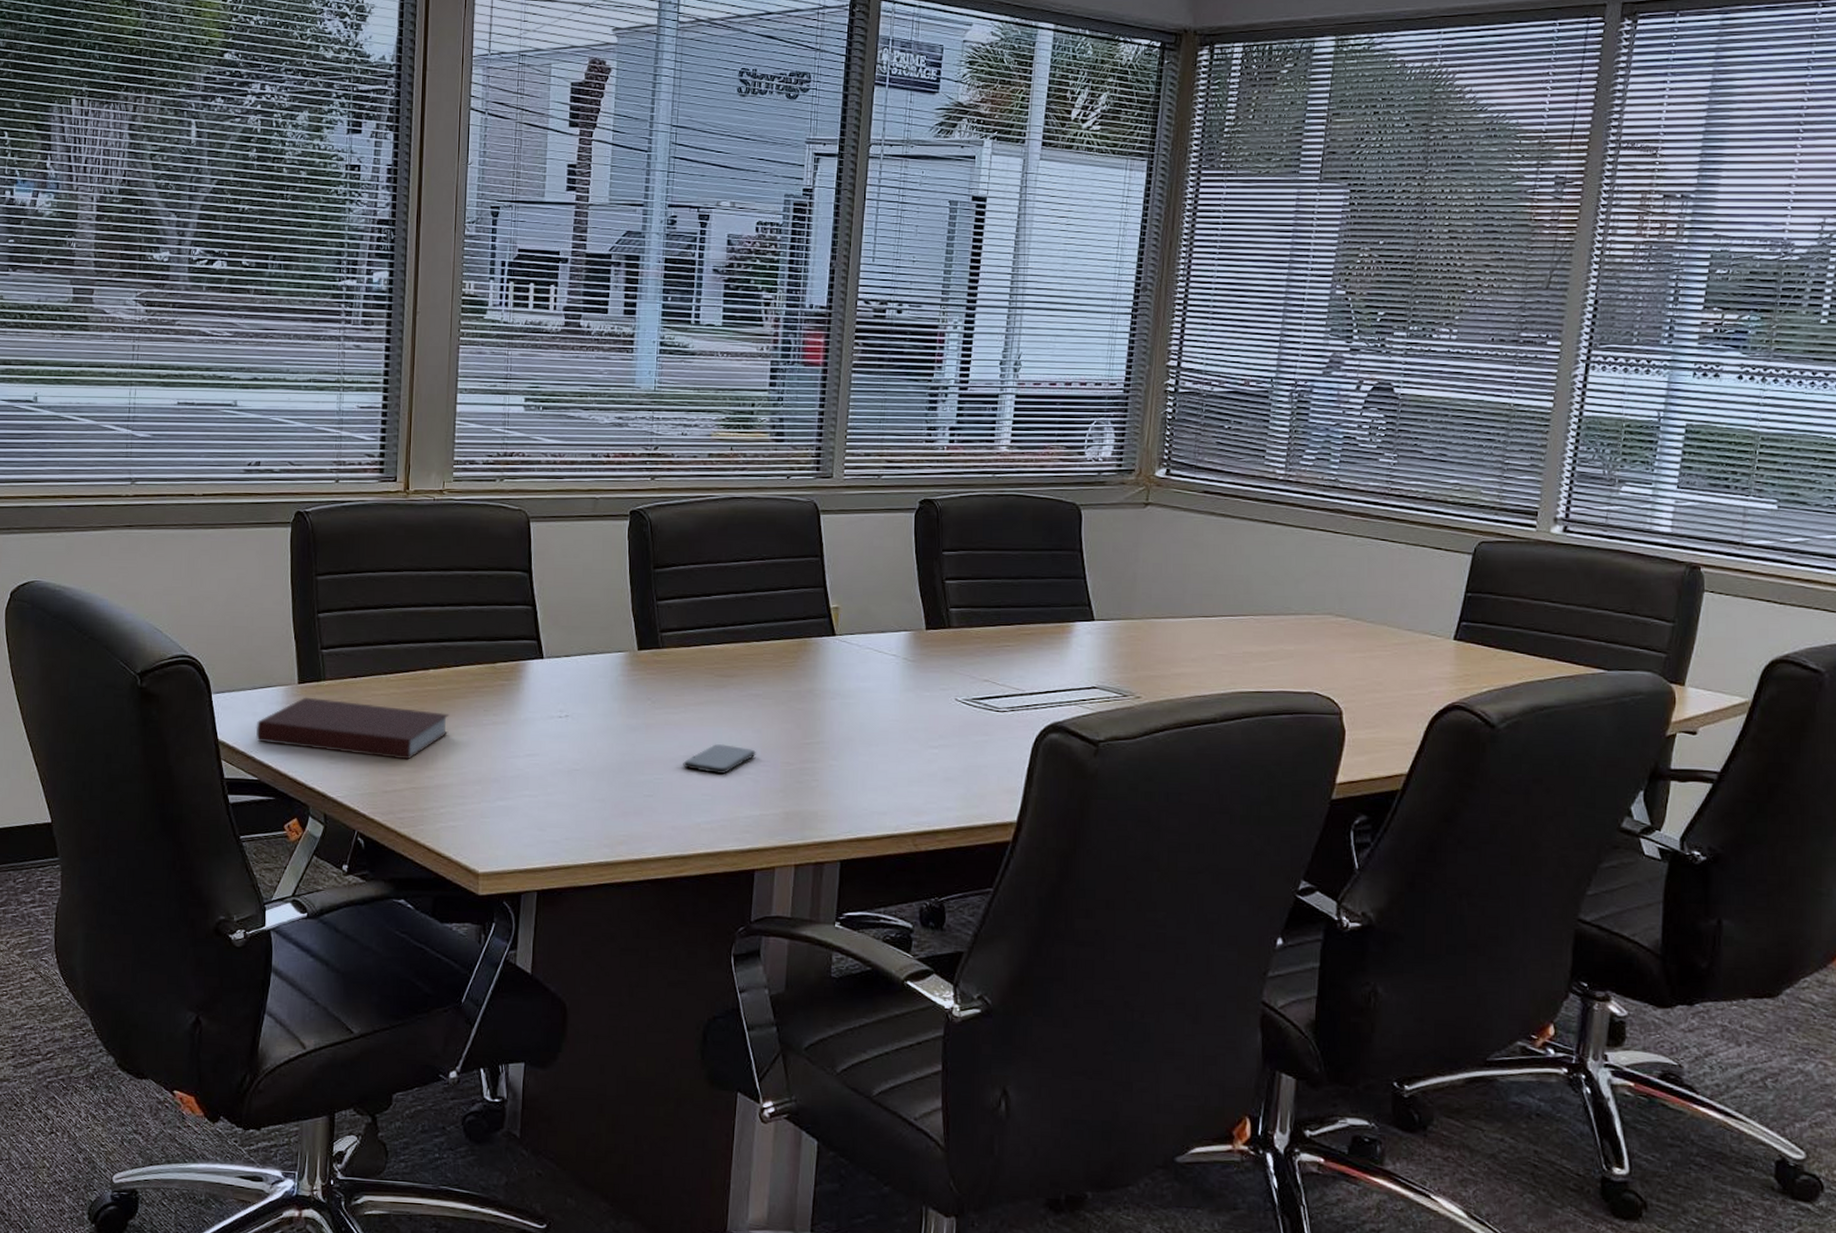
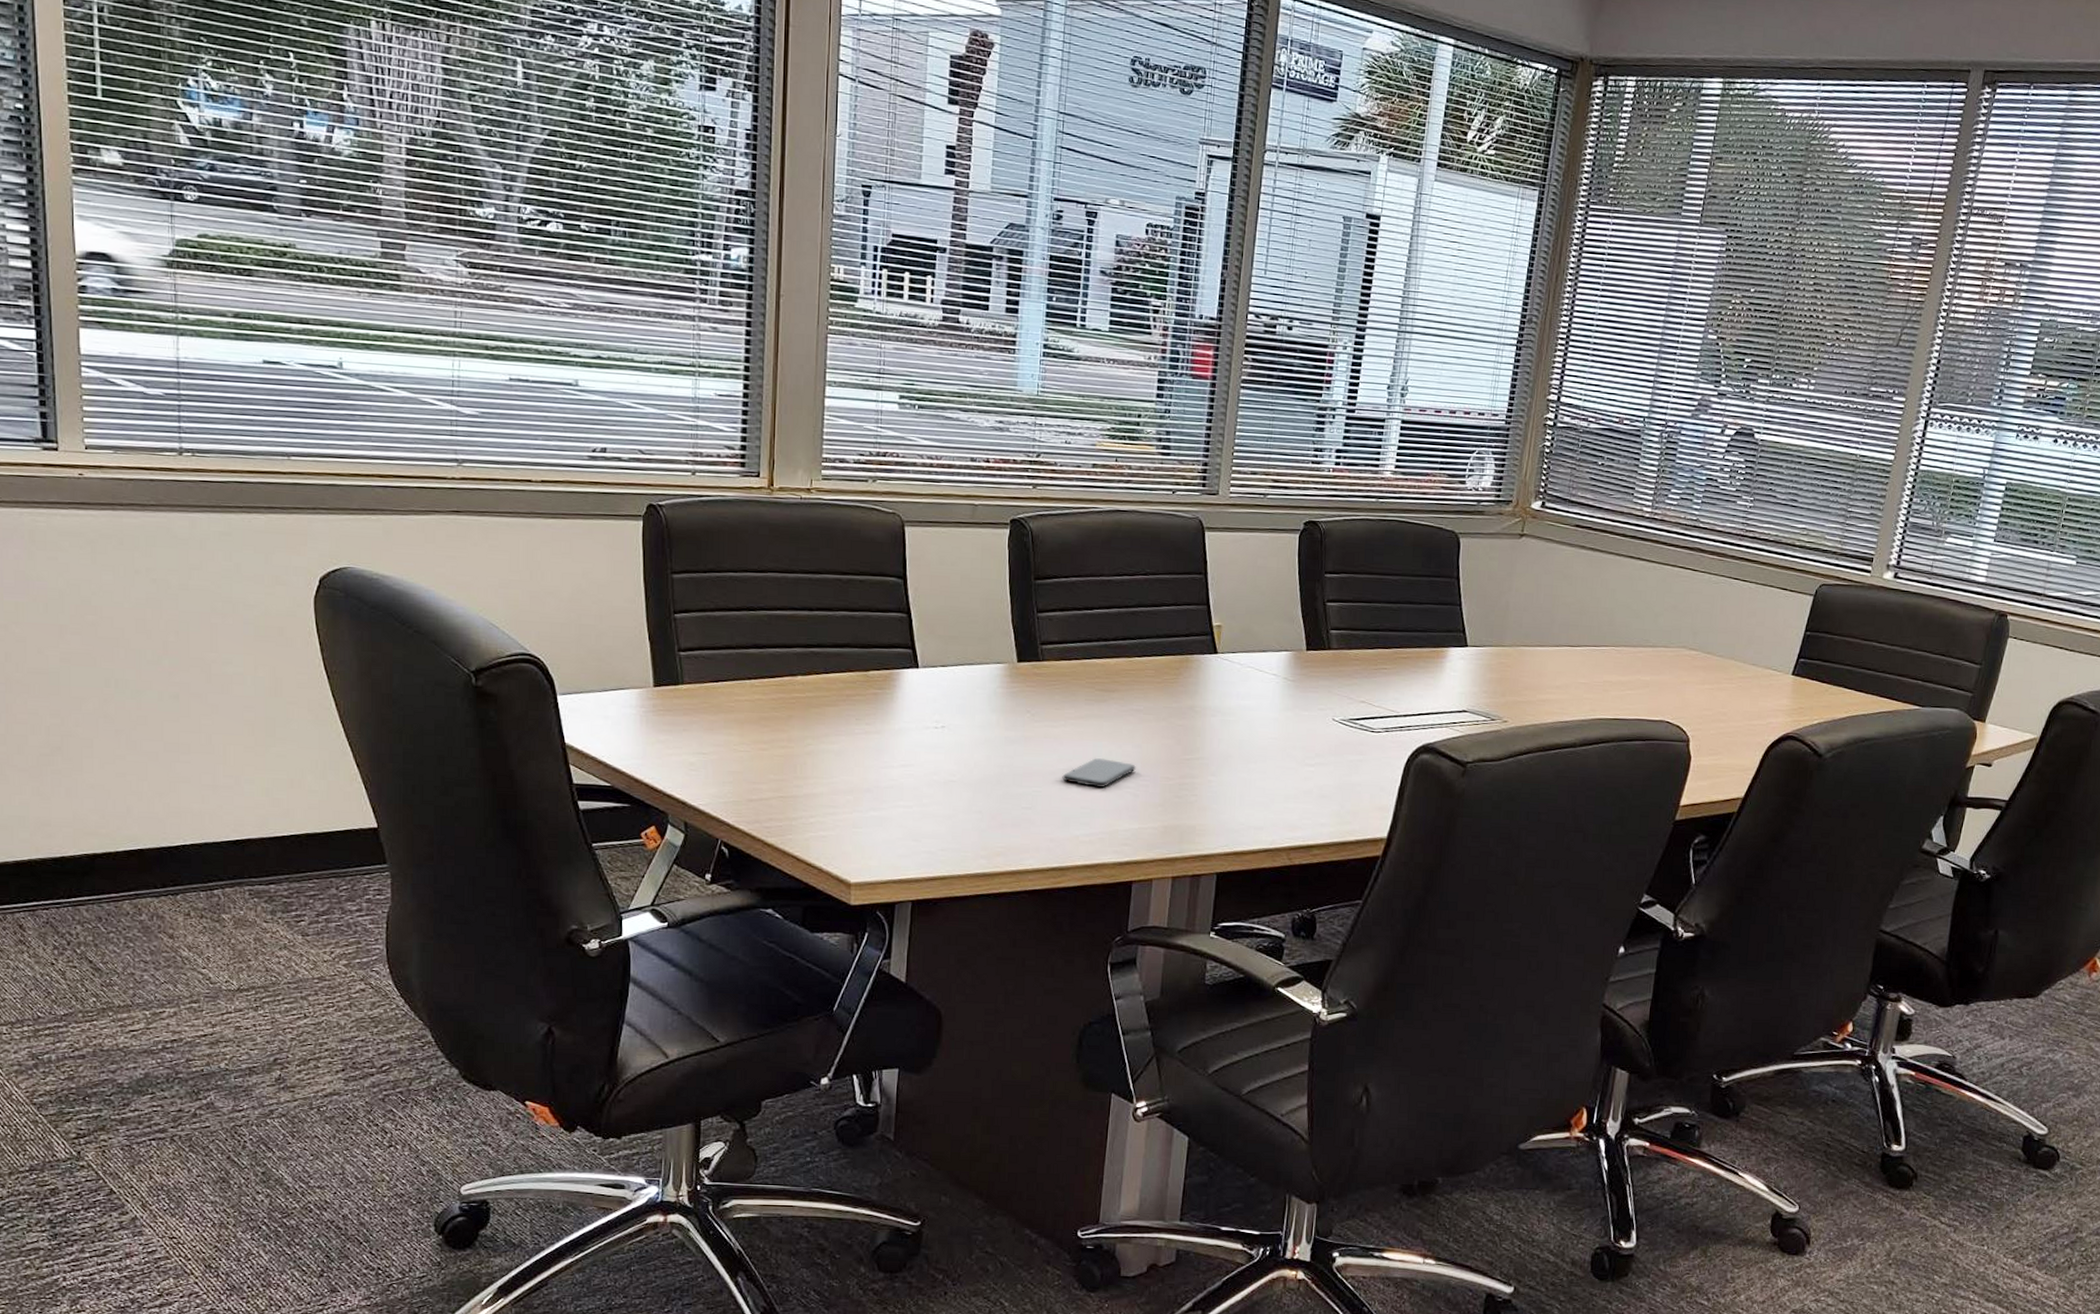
notebook: present [255,697,449,760] -> none [607,701,819,768]

